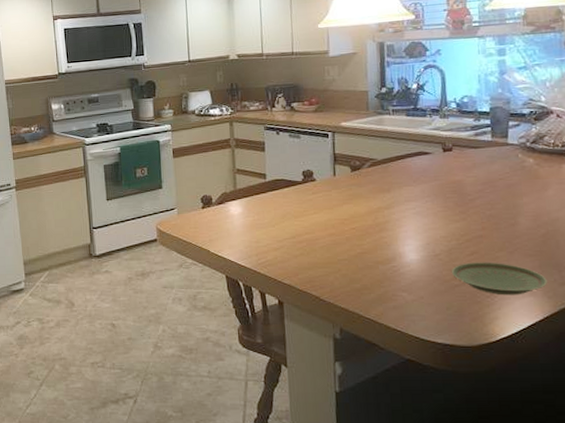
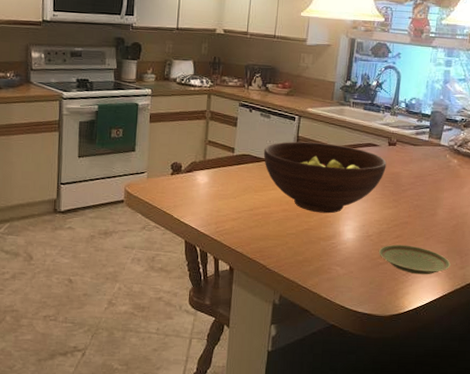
fruit bowl: none [298,157,445,234] -> present [263,141,387,214]

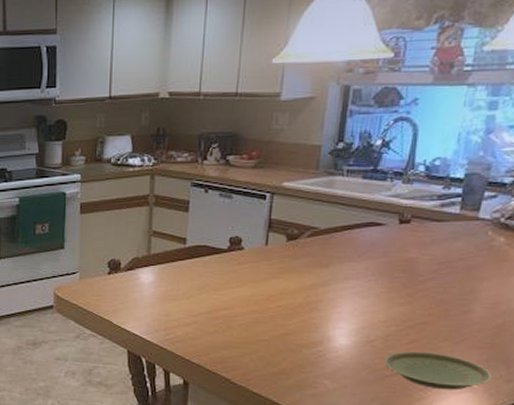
fruit bowl: present [263,141,387,214] -> none [224,225,396,314]

